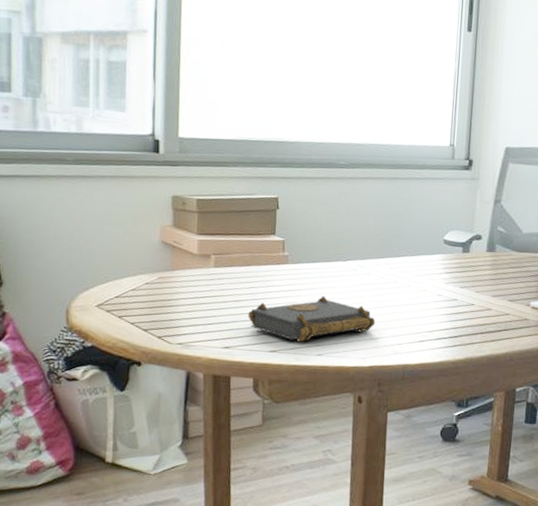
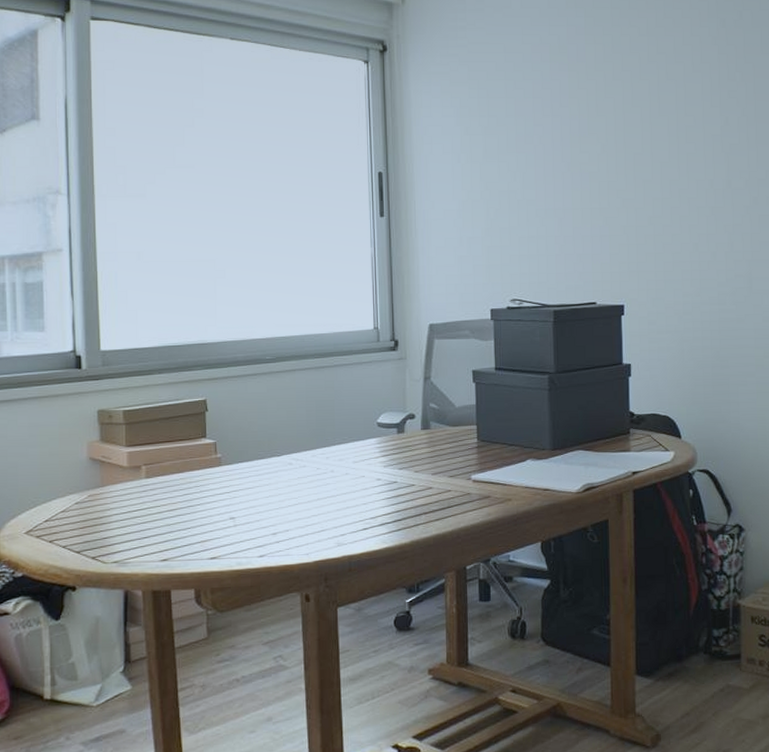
book: present [248,296,376,342] -> none [184,494,316,545]

